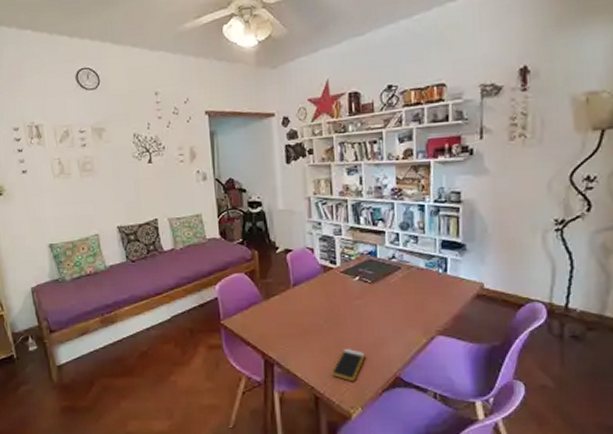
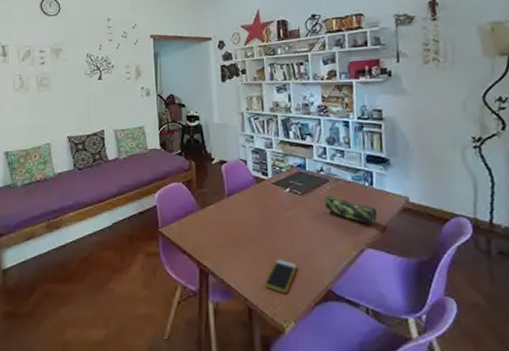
pencil case: none [396,282,450,312] -> present [324,195,378,225]

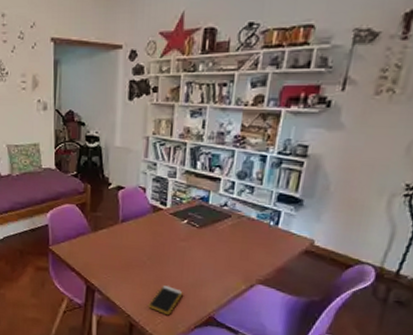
pencil case: present [324,195,378,225] -> none [222,230,277,263]

